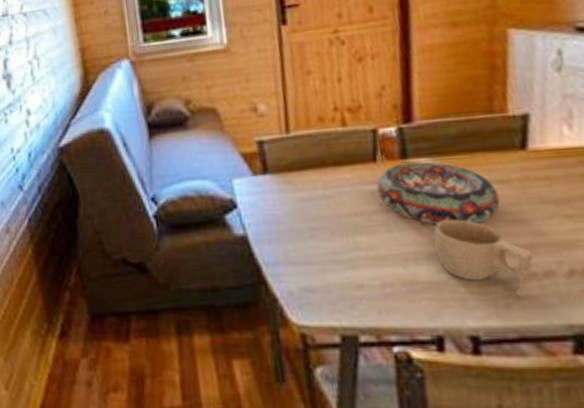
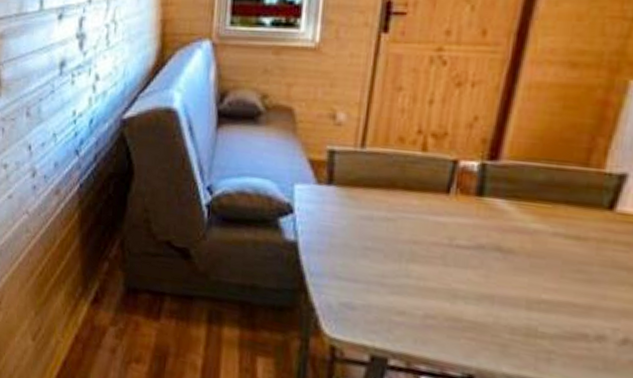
decorative bowl: present [377,161,501,225] -> none [443,200,571,275]
cup: present [433,219,533,296] -> none [488,265,589,355]

